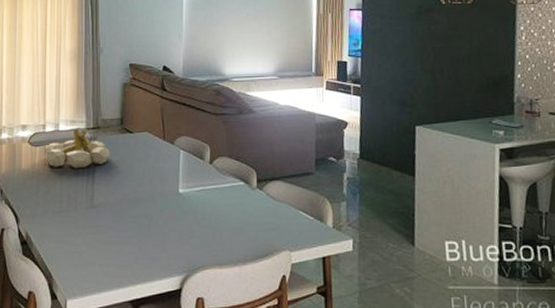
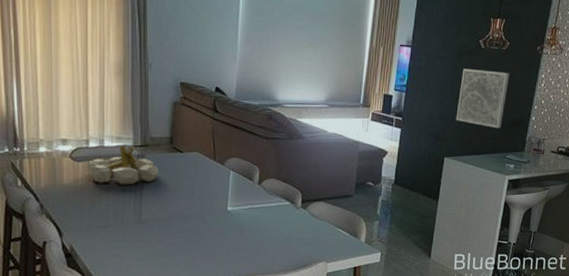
wall art: none [423,27,481,91] -> present [456,69,510,129]

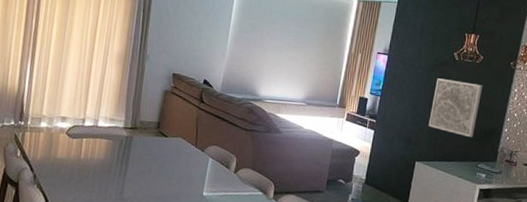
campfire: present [87,145,159,185] -> none [80,127,144,164]

